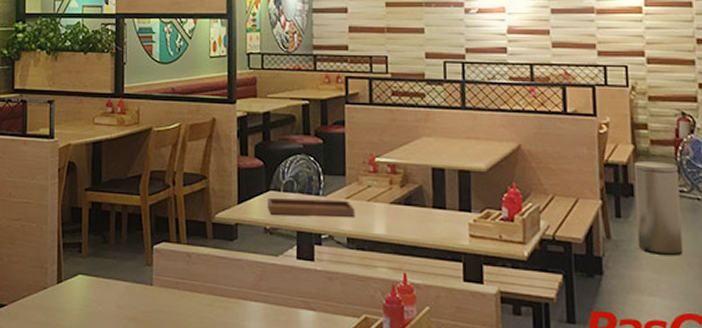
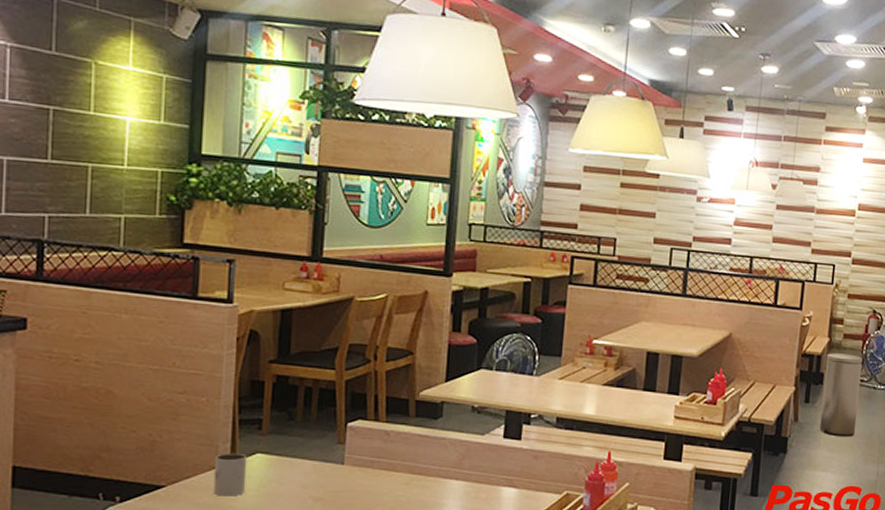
cup: none [44,274,71,315] -> present [213,452,248,497]
tray: present [267,182,355,218] -> none [477,361,568,398]

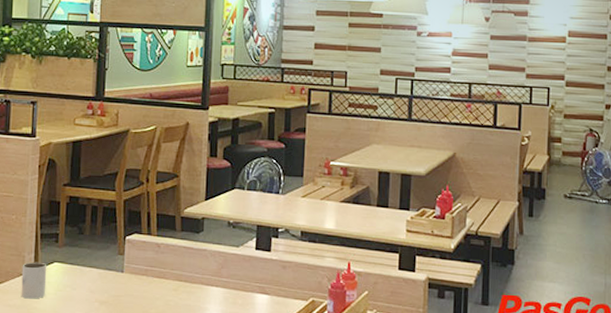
pedal bin: present [817,353,865,437] -> none [542,170,585,250]

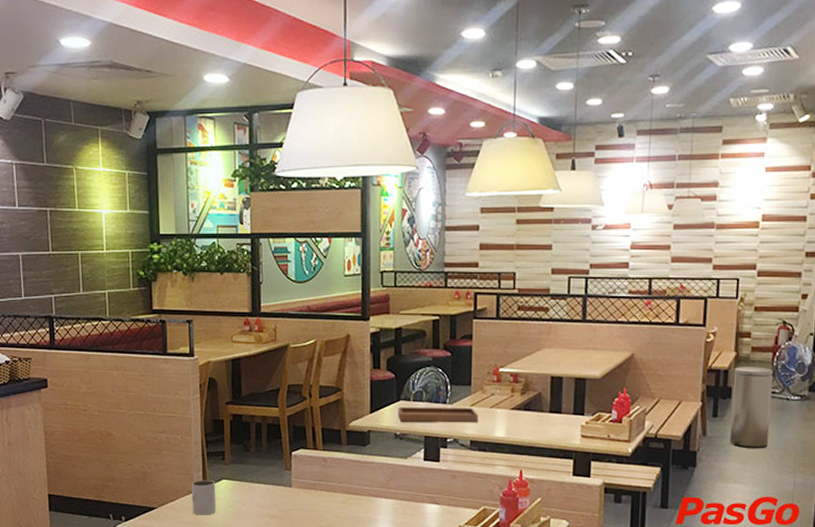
tray: none [232,182,310,214] -> present [398,391,479,423]
pedal bin: none [542,170,585,250] -> present [727,367,776,449]

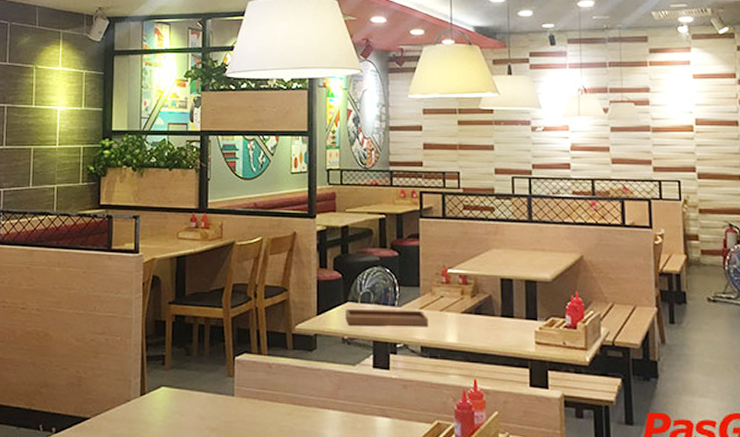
cup: present [191,479,217,515] -> none [128,386,154,427]
pedal bin: present [727,367,776,449] -> none [686,270,731,359]

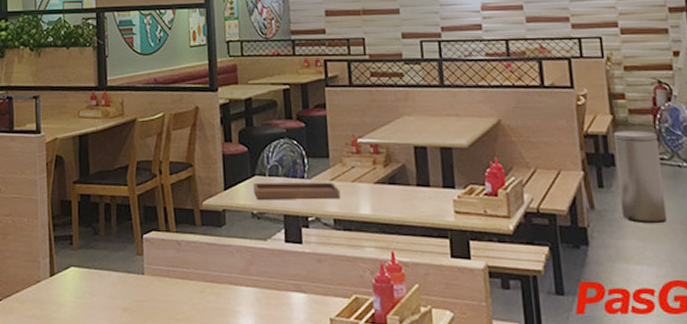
pedal bin: none [686,270,731,359] -> present [613,130,668,224]

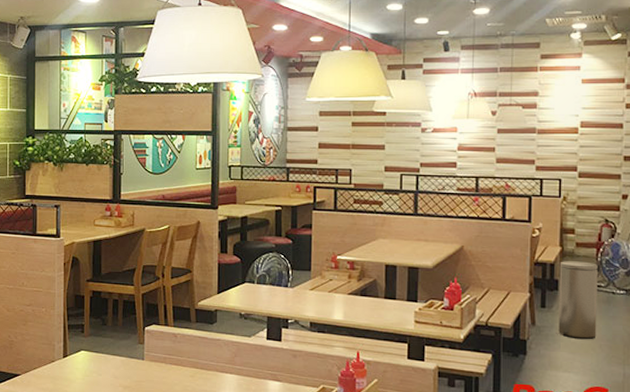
tray: present [253,165,341,200] -> none [243,276,318,306]

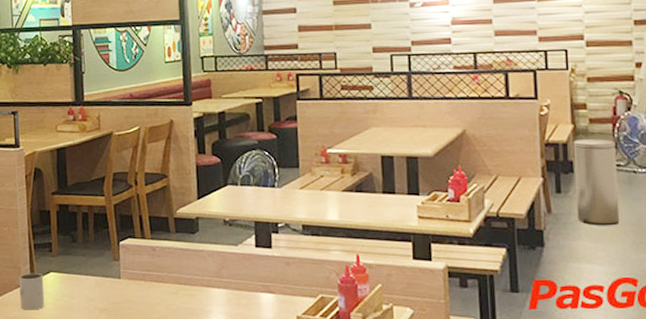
cup: none [53,350,75,384] -> present [19,272,45,310]

